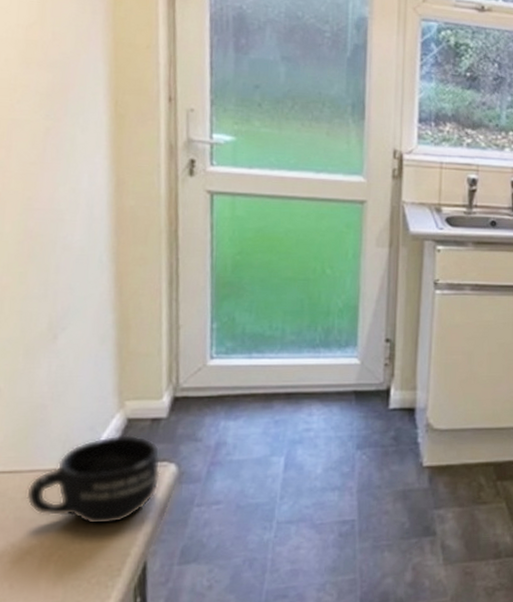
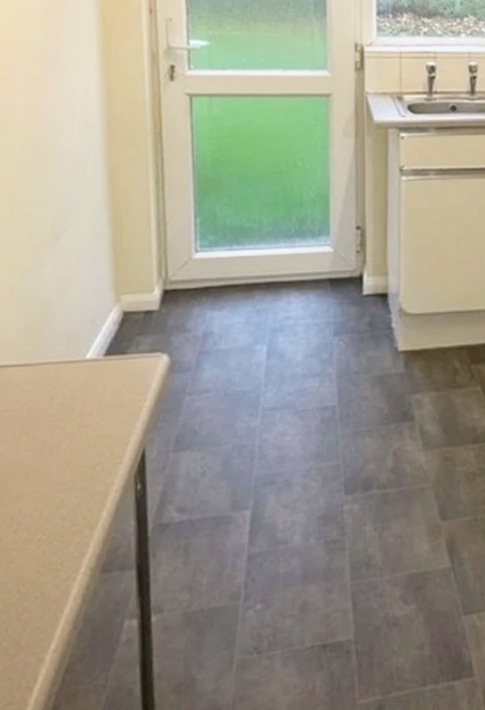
mug: present [26,435,161,526] -> none [38,327,155,415]

